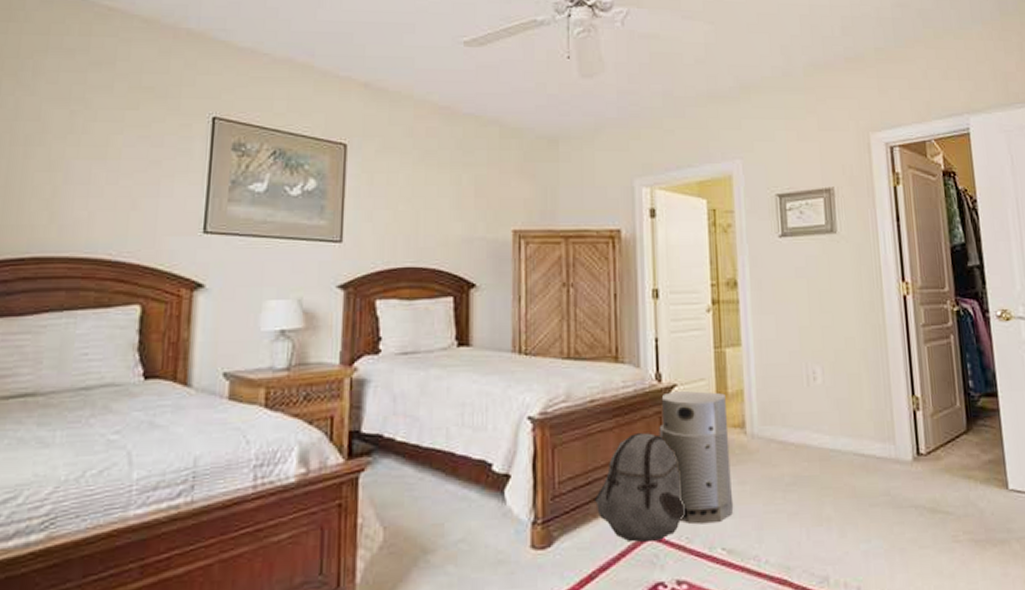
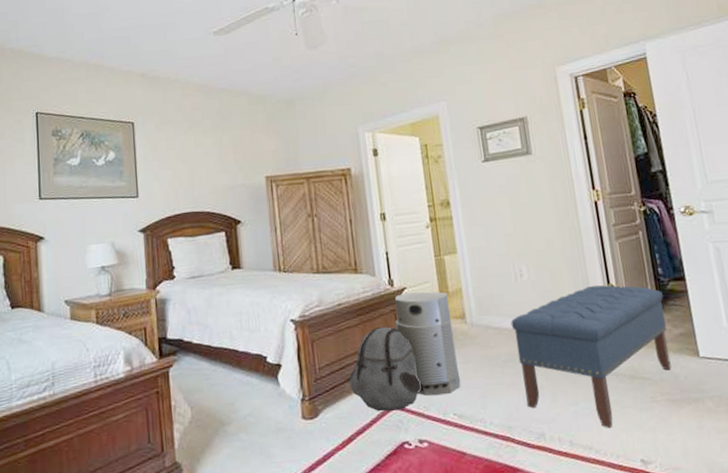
bench: none [798,396,977,572] -> present [510,285,672,428]

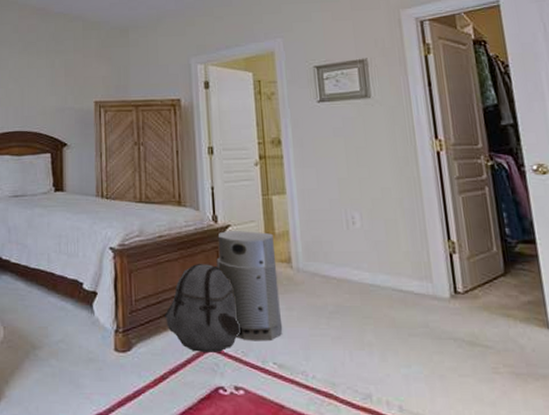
bench: present [510,285,672,428] -> none [340,240,517,397]

